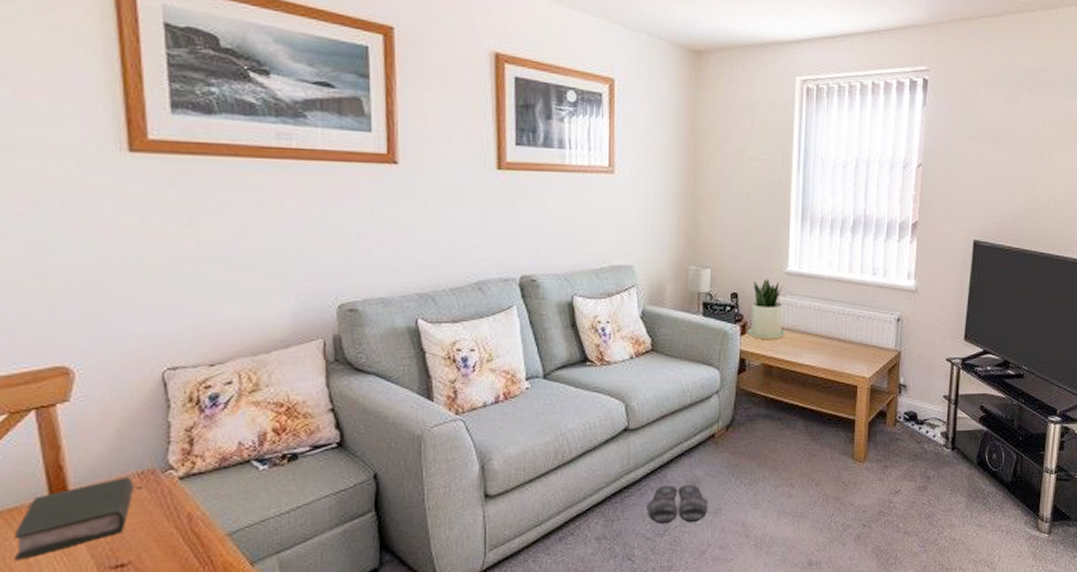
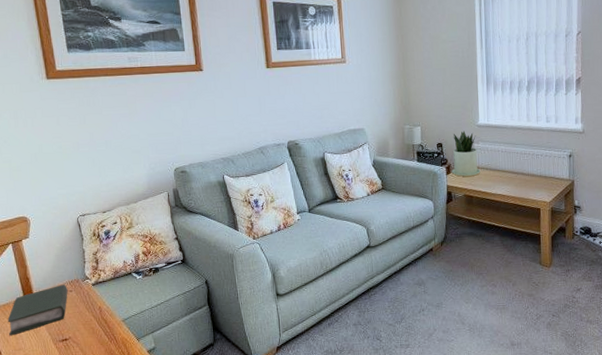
slippers: present [647,484,709,523] -> none [388,285,432,314]

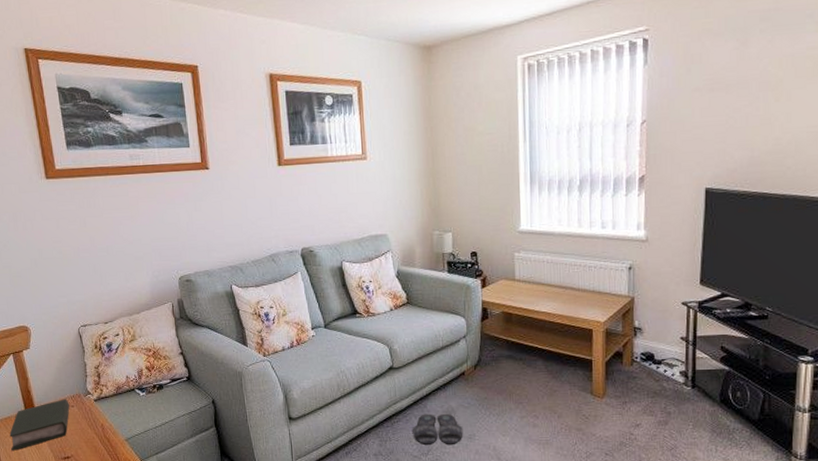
slippers: none [388,285,432,314] -> present [413,413,463,445]
planter: present [451,131,481,177] -> none [487,237,522,291]

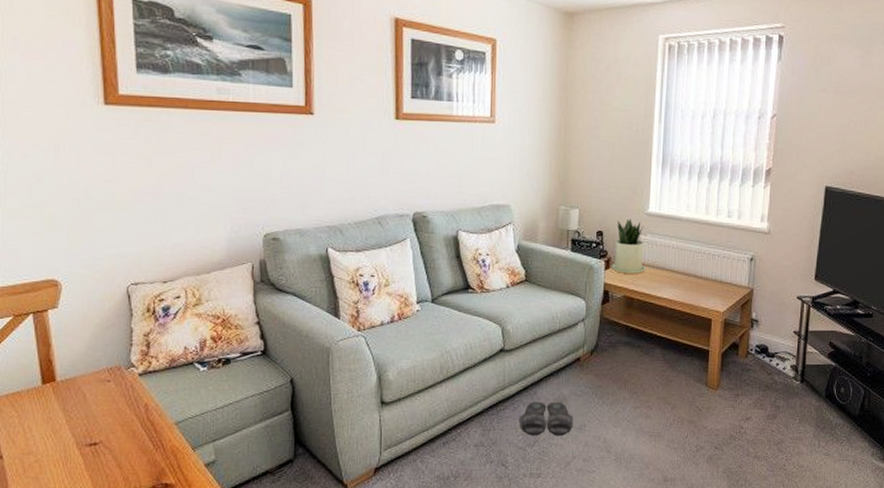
book: present [9,399,70,451] -> none [16,371,104,434]
planter: none [487,237,522,291] -> present [611,218,646,274]

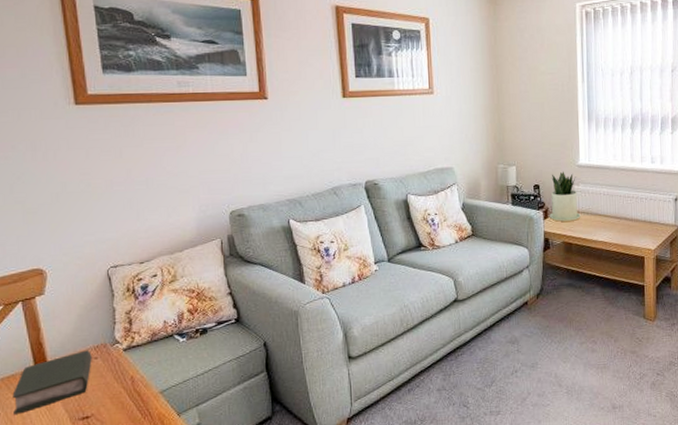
book: none [16,371,104,434] -> present [12,350,92,414]
slippers: present [520,401,574,435] -> none [477,343,526,376]

